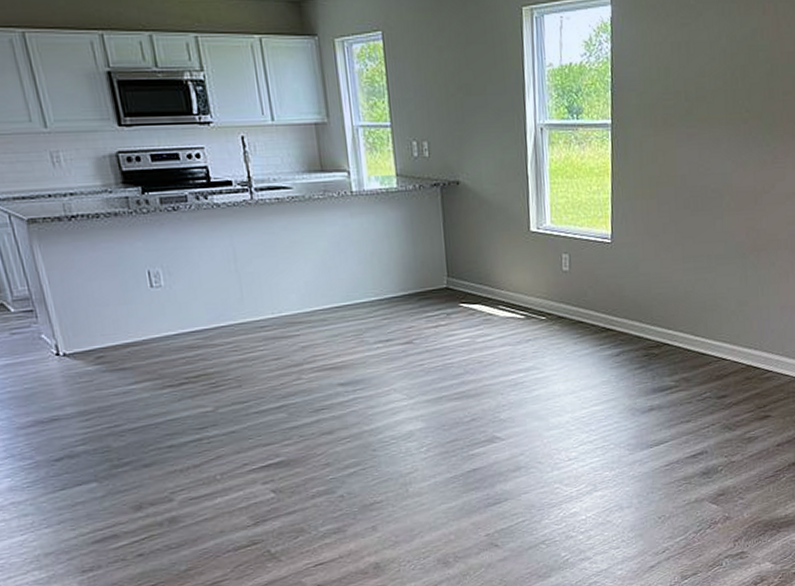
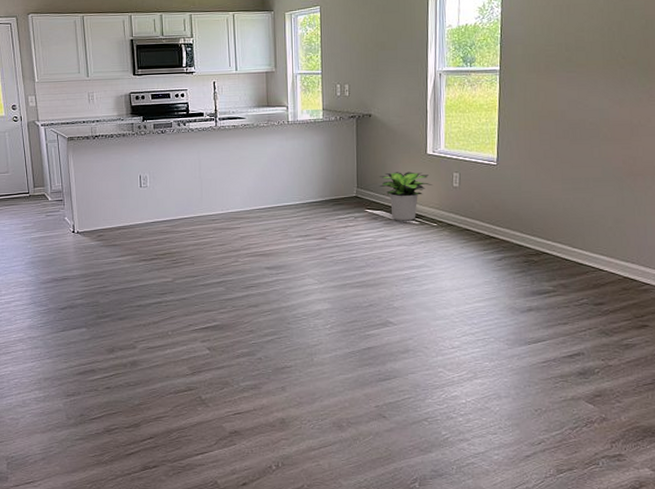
potted plant: none [474,254,539,316] -> present [379,171,433,221]

